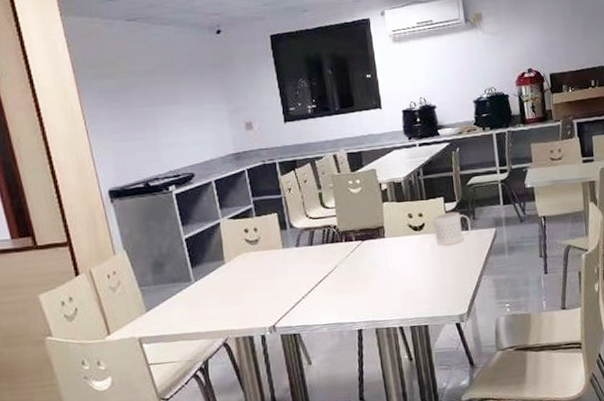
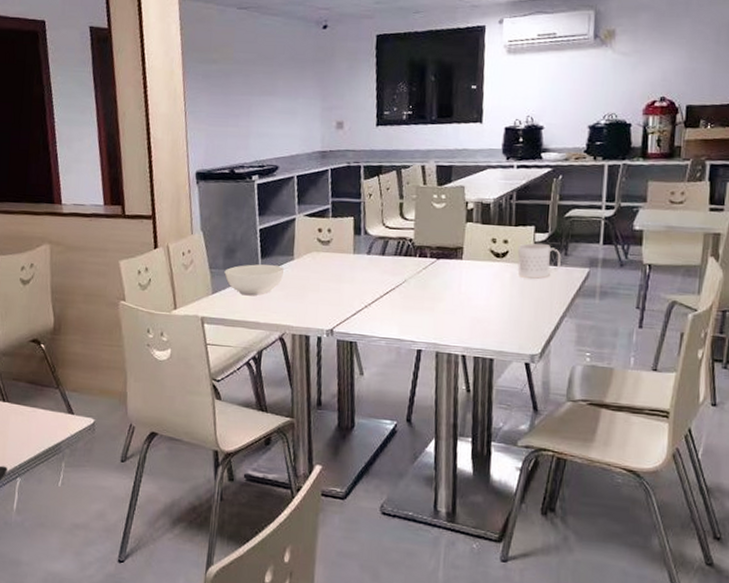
bowl: none [155,272,217,308] -> present [224,264,285,296]

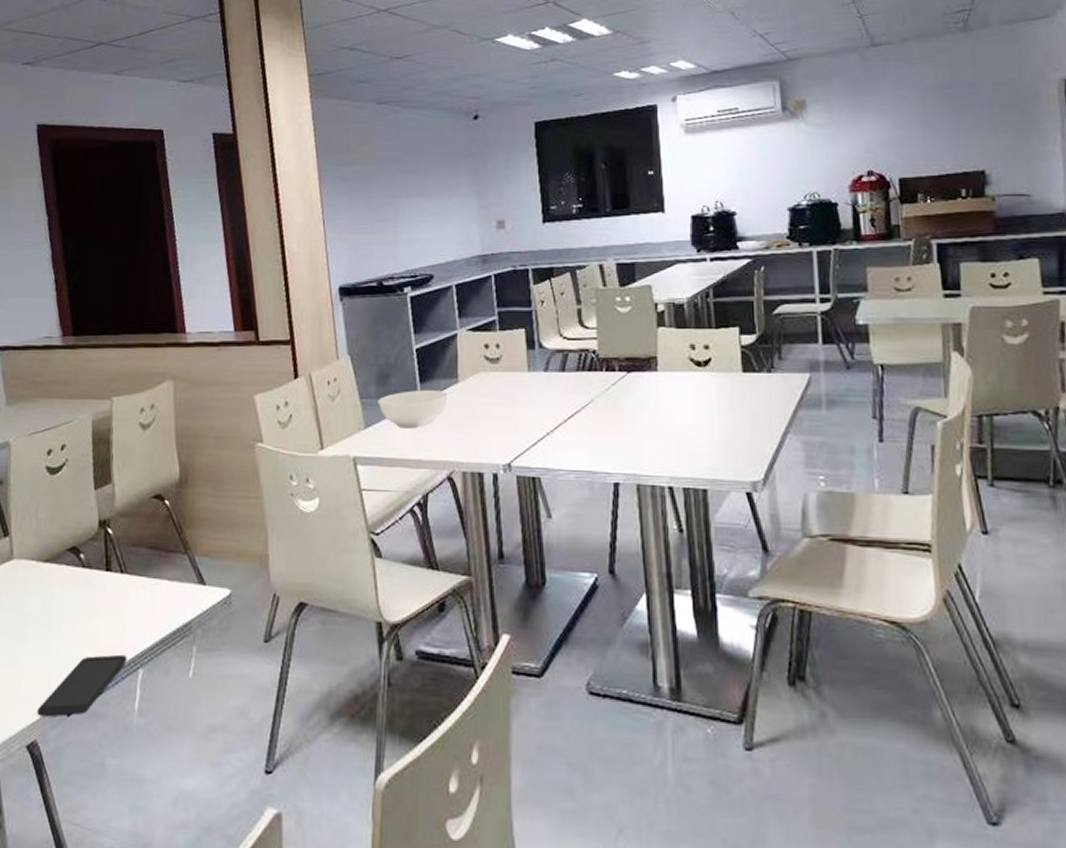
mug: present [517,243,561,279] -> none [721,346,775,389]

